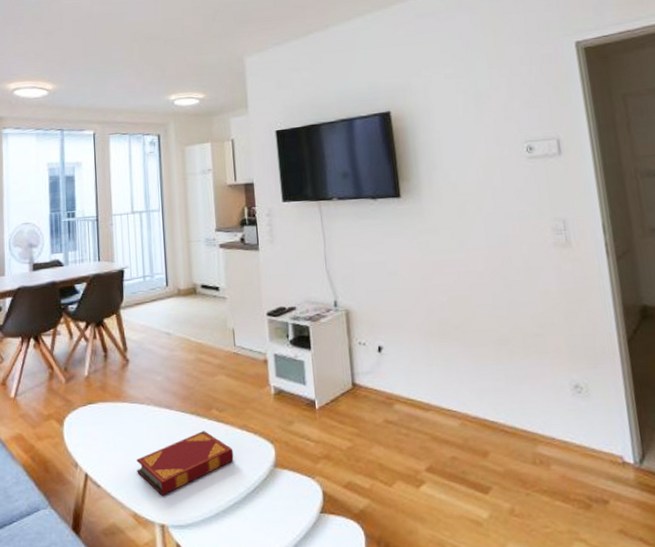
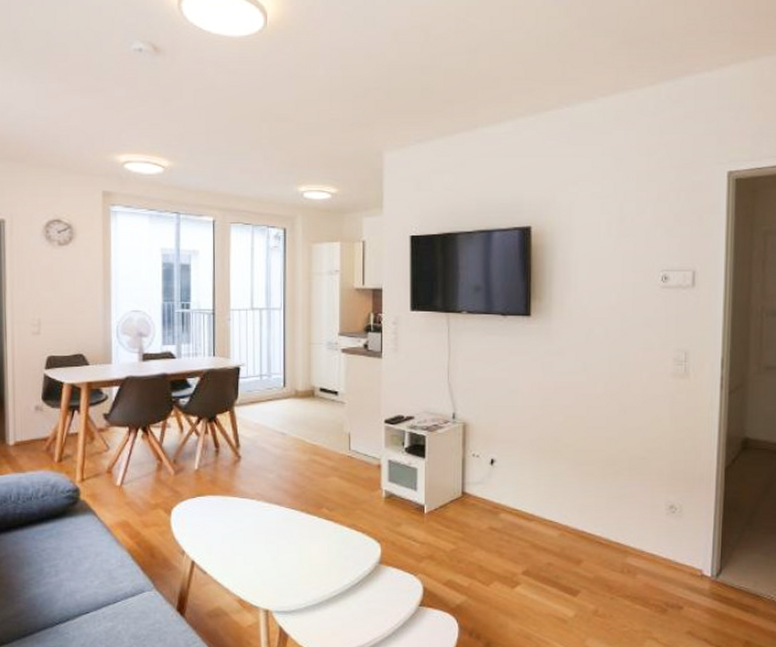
hardback book: present [136,431,234,496] -> none [244,528,341,584]

